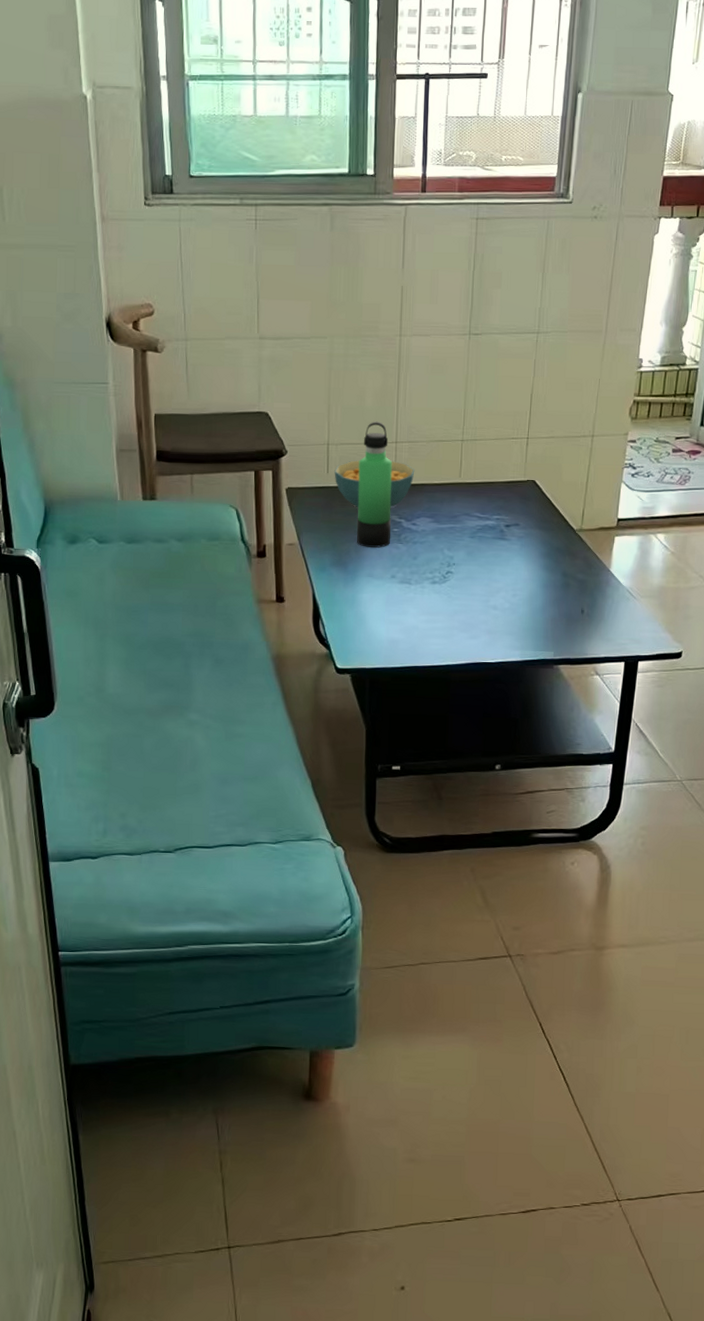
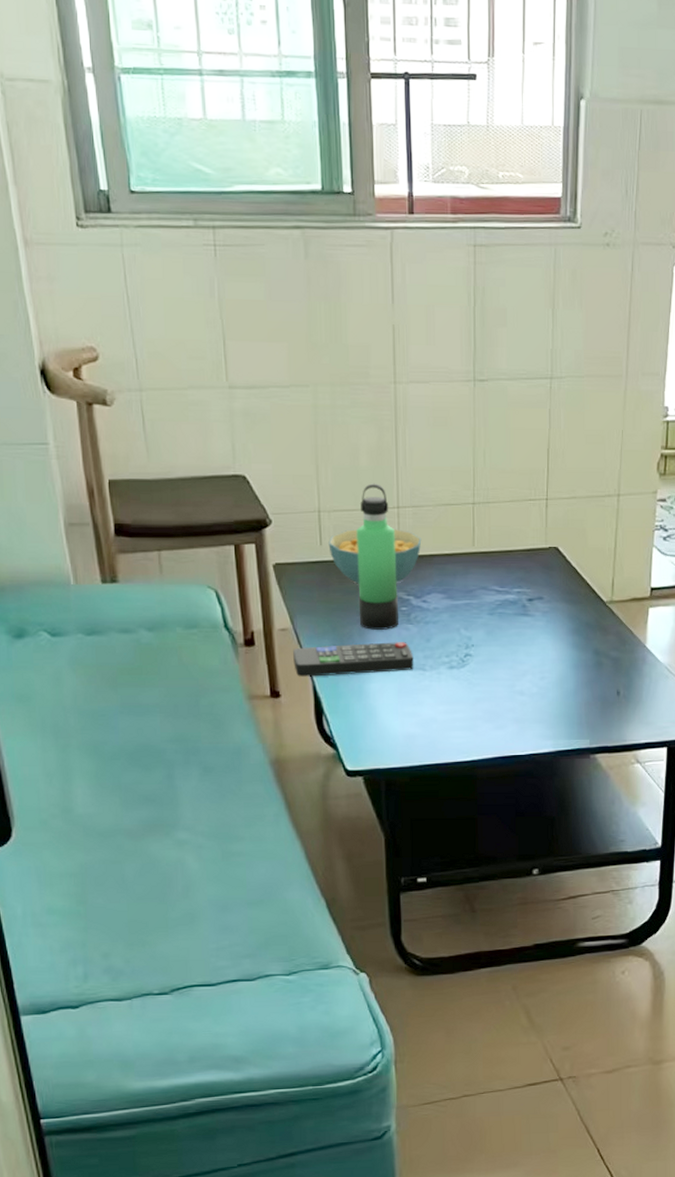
remote control: none [297,558,402,586] -> present [293,642,414,677]

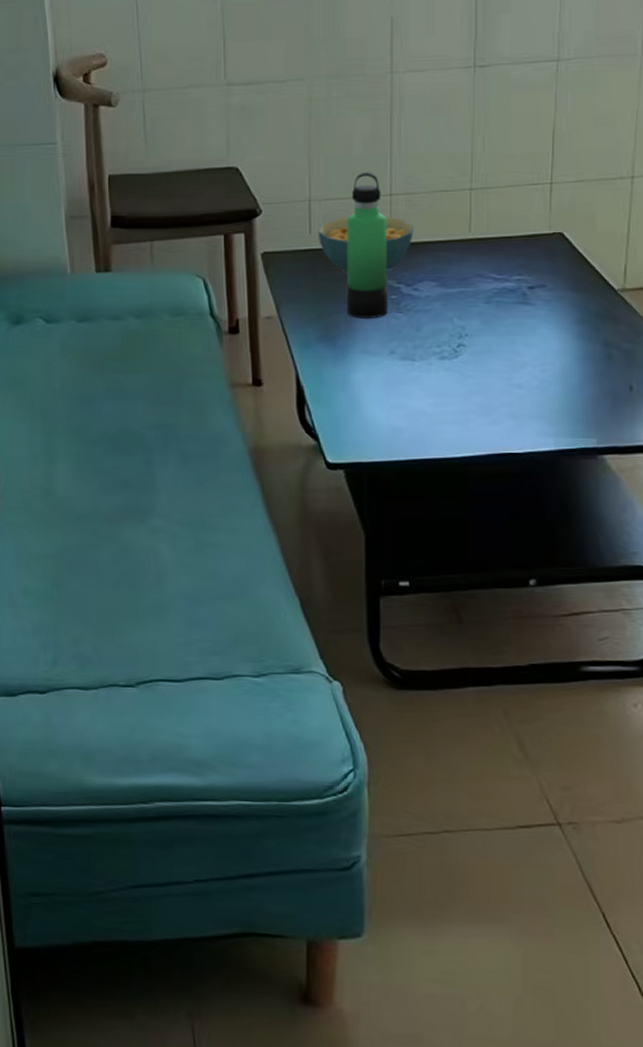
remote control: present [293,642,414,677] -> none [277,331,403,365]

